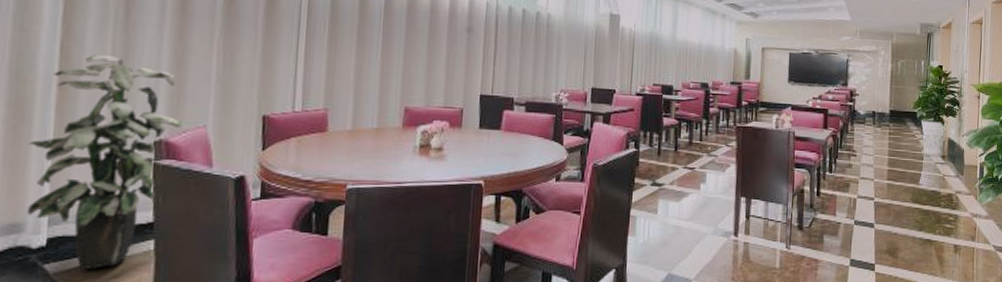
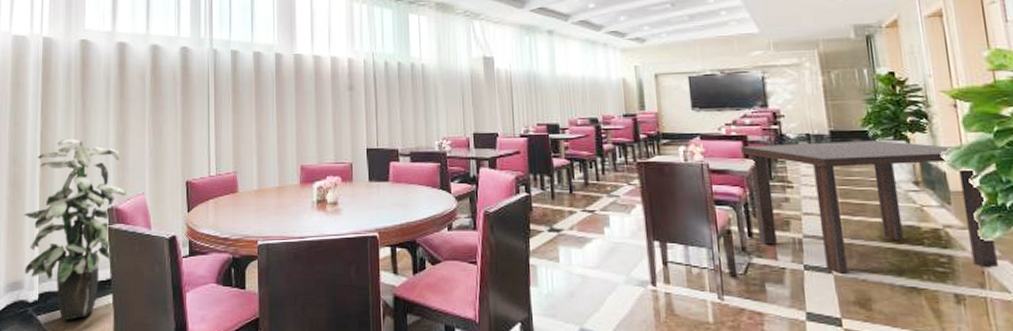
dining table: none [822,118,987,228] -> present [741,140,1000,274]

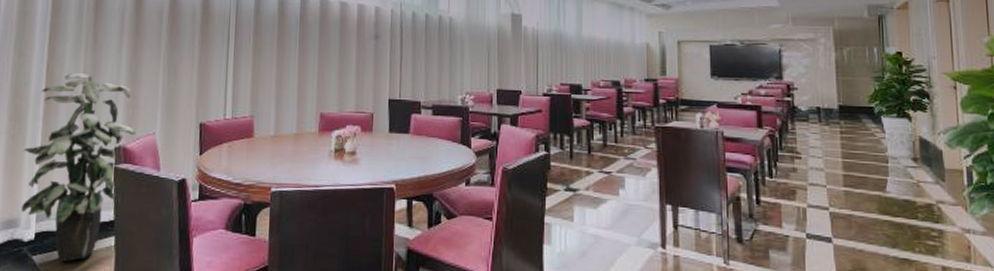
dining table: present [741,140,1000,274] -> none [755,115,985,244]

